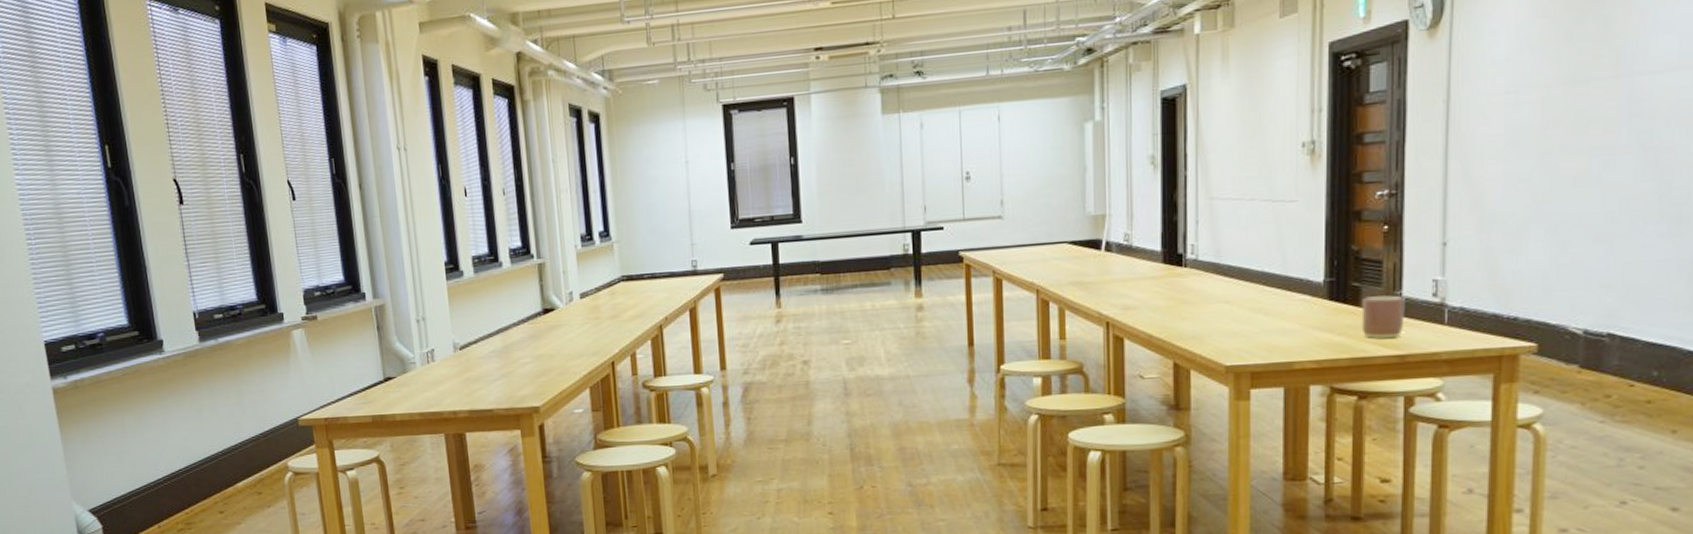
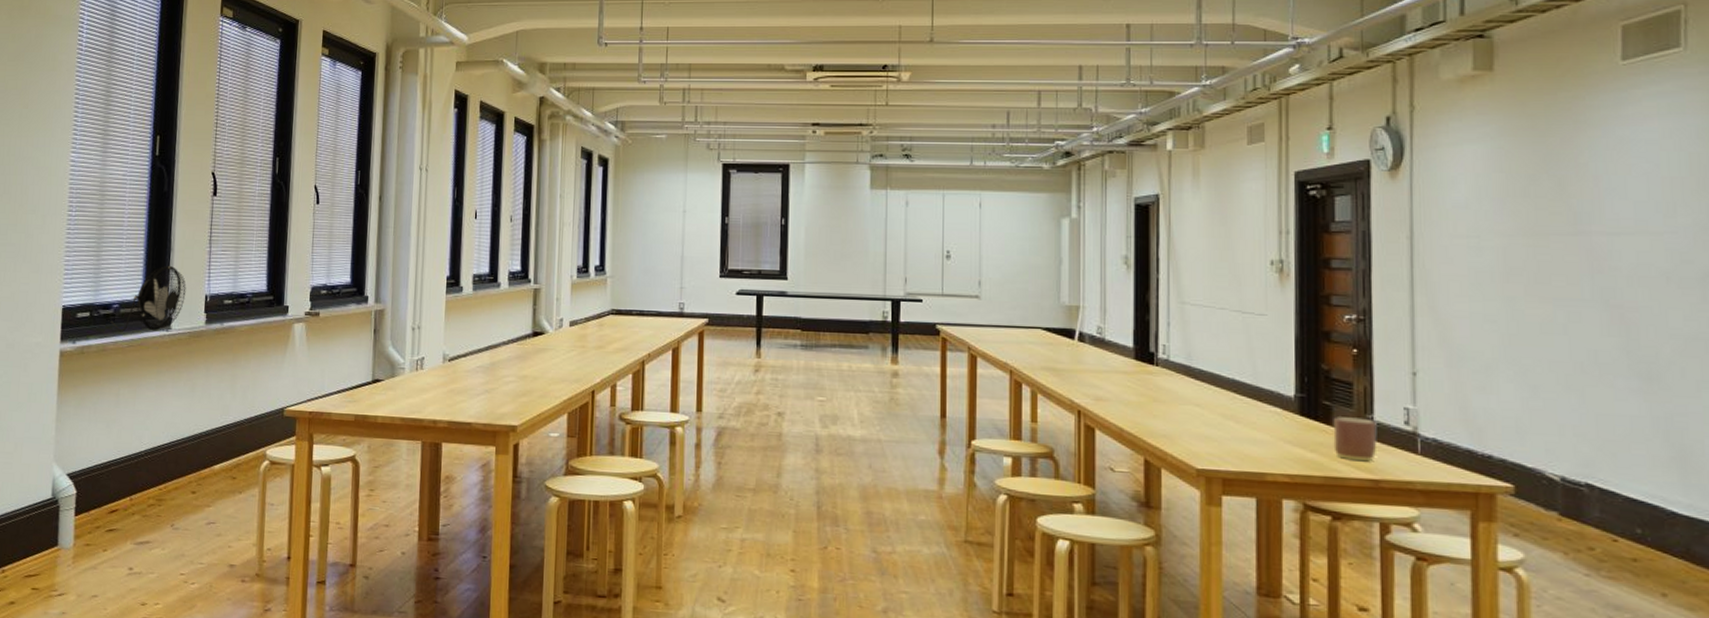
desk fan: none [96,285,173,361] -> present [108,265,187,332]

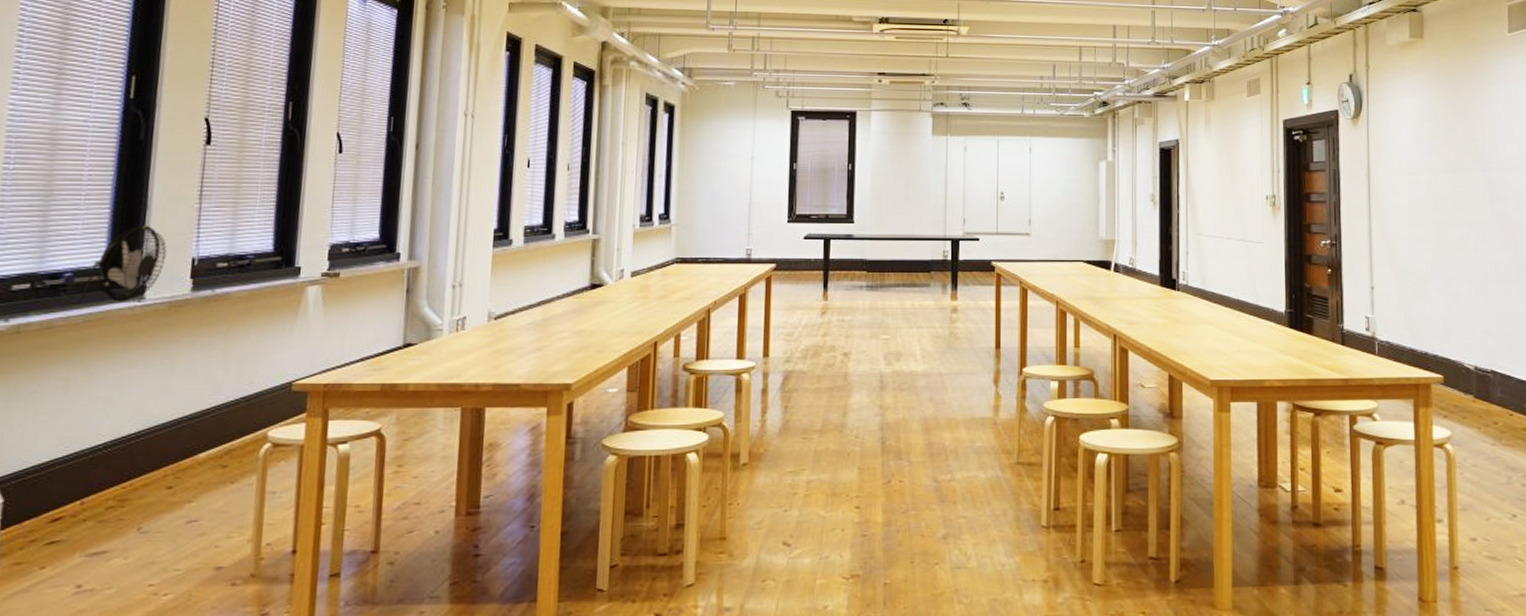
mug: present [1333,417,1377,462] -> none [1314,327,1347,364]

